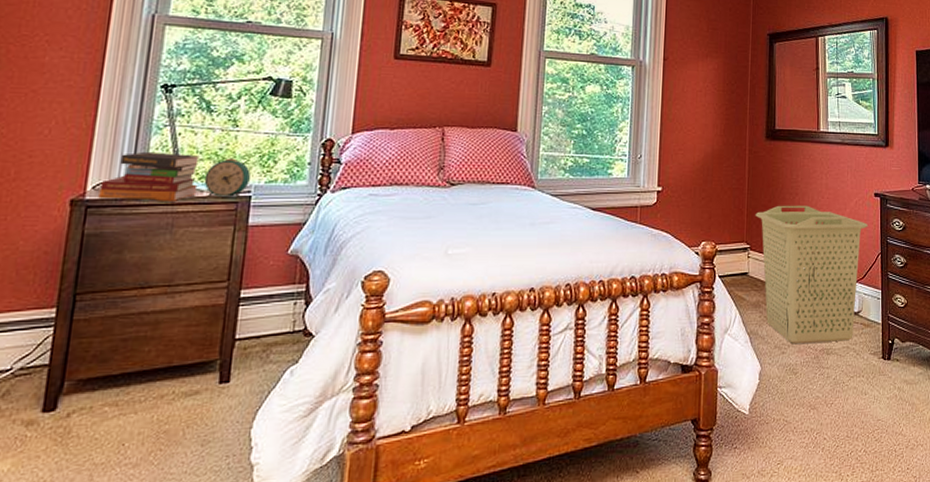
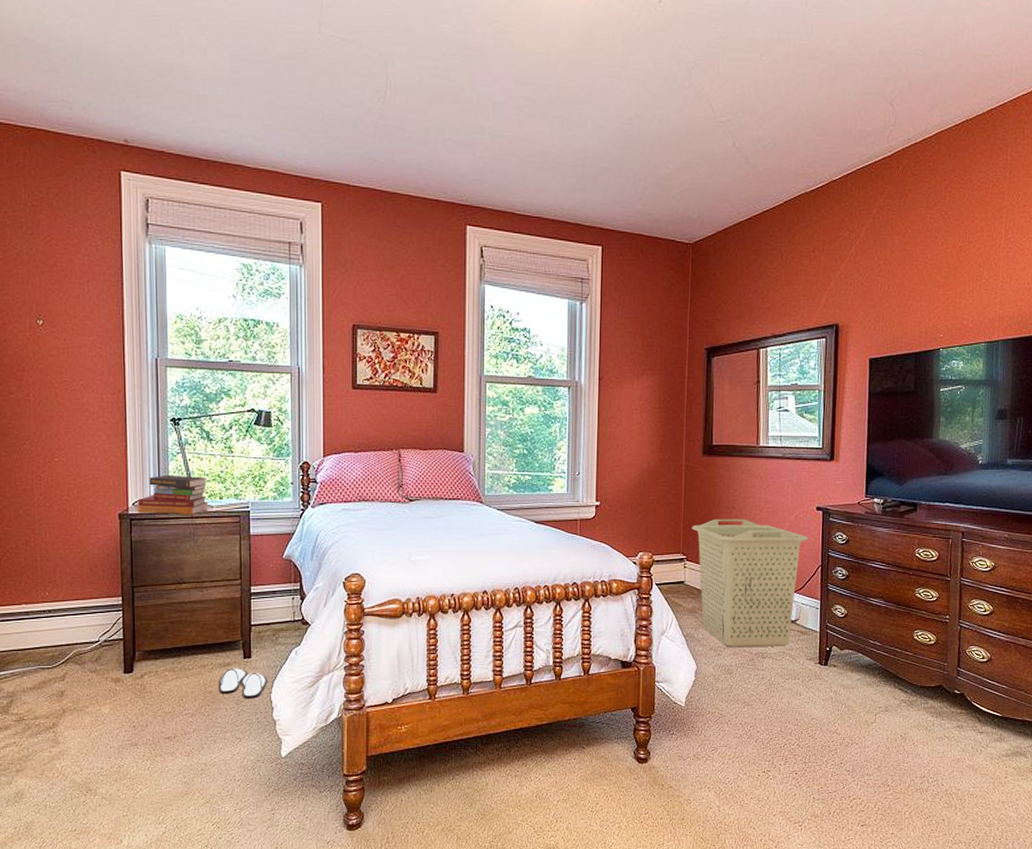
slippers: none [179,397,248,438] -> present [219,668,267,699]
alarm clock: present [204,158,251,199] -> none [212,479,247,513]

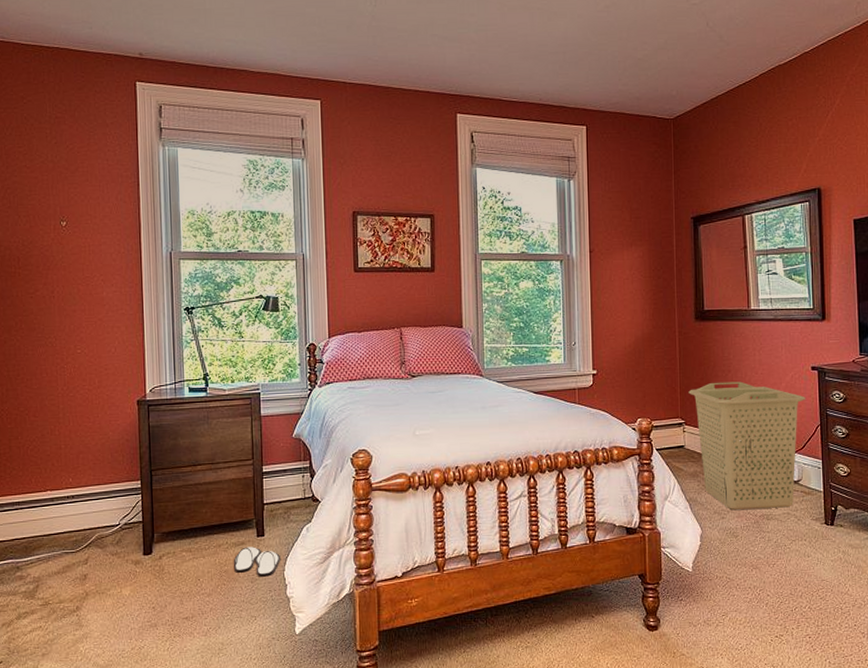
books: present [137,474,209,515] -> none [154,361,221,400]

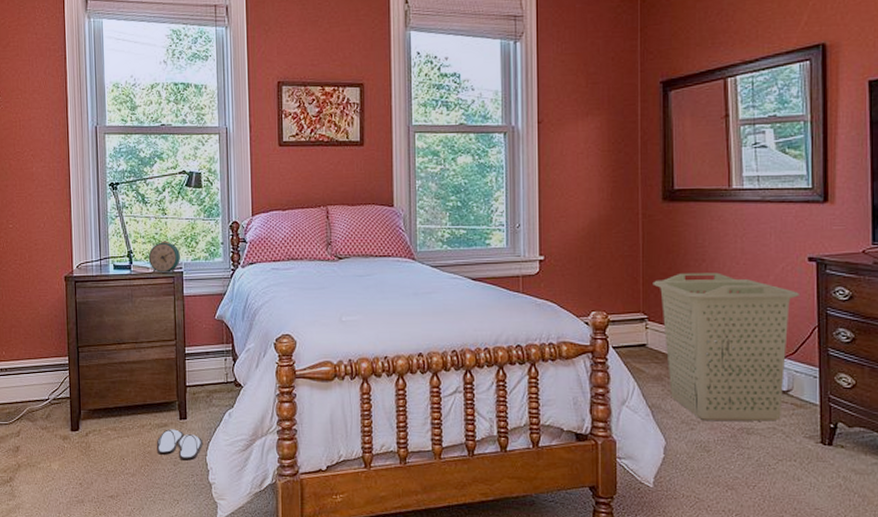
alarm clock: none [224,363,257,395] -> present [148,240,180,274]

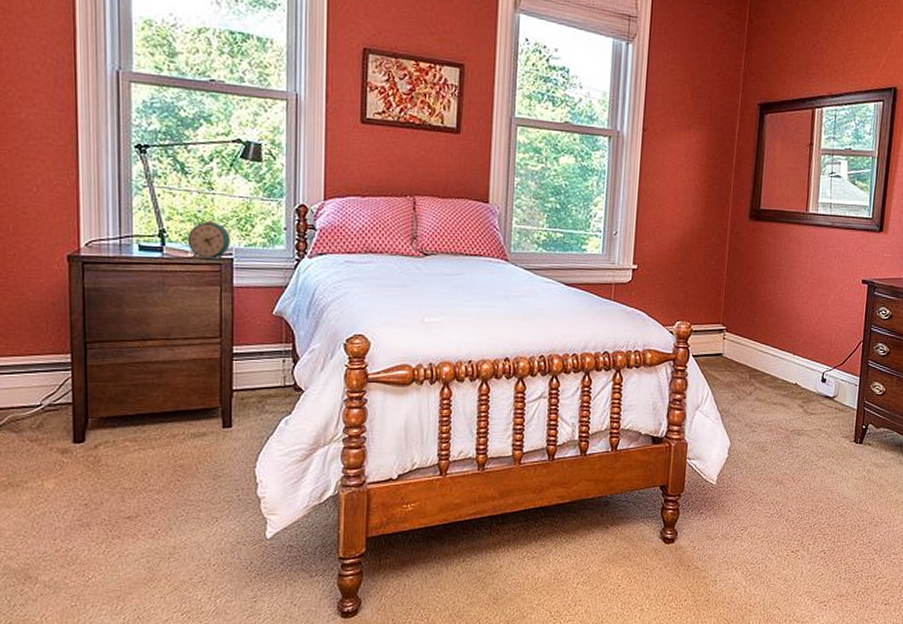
slippers: present [157,429,202,461] -> none [192,439,251,474]
laundry basket: present [653,272,799,421] -> none [733,288,852,424]

